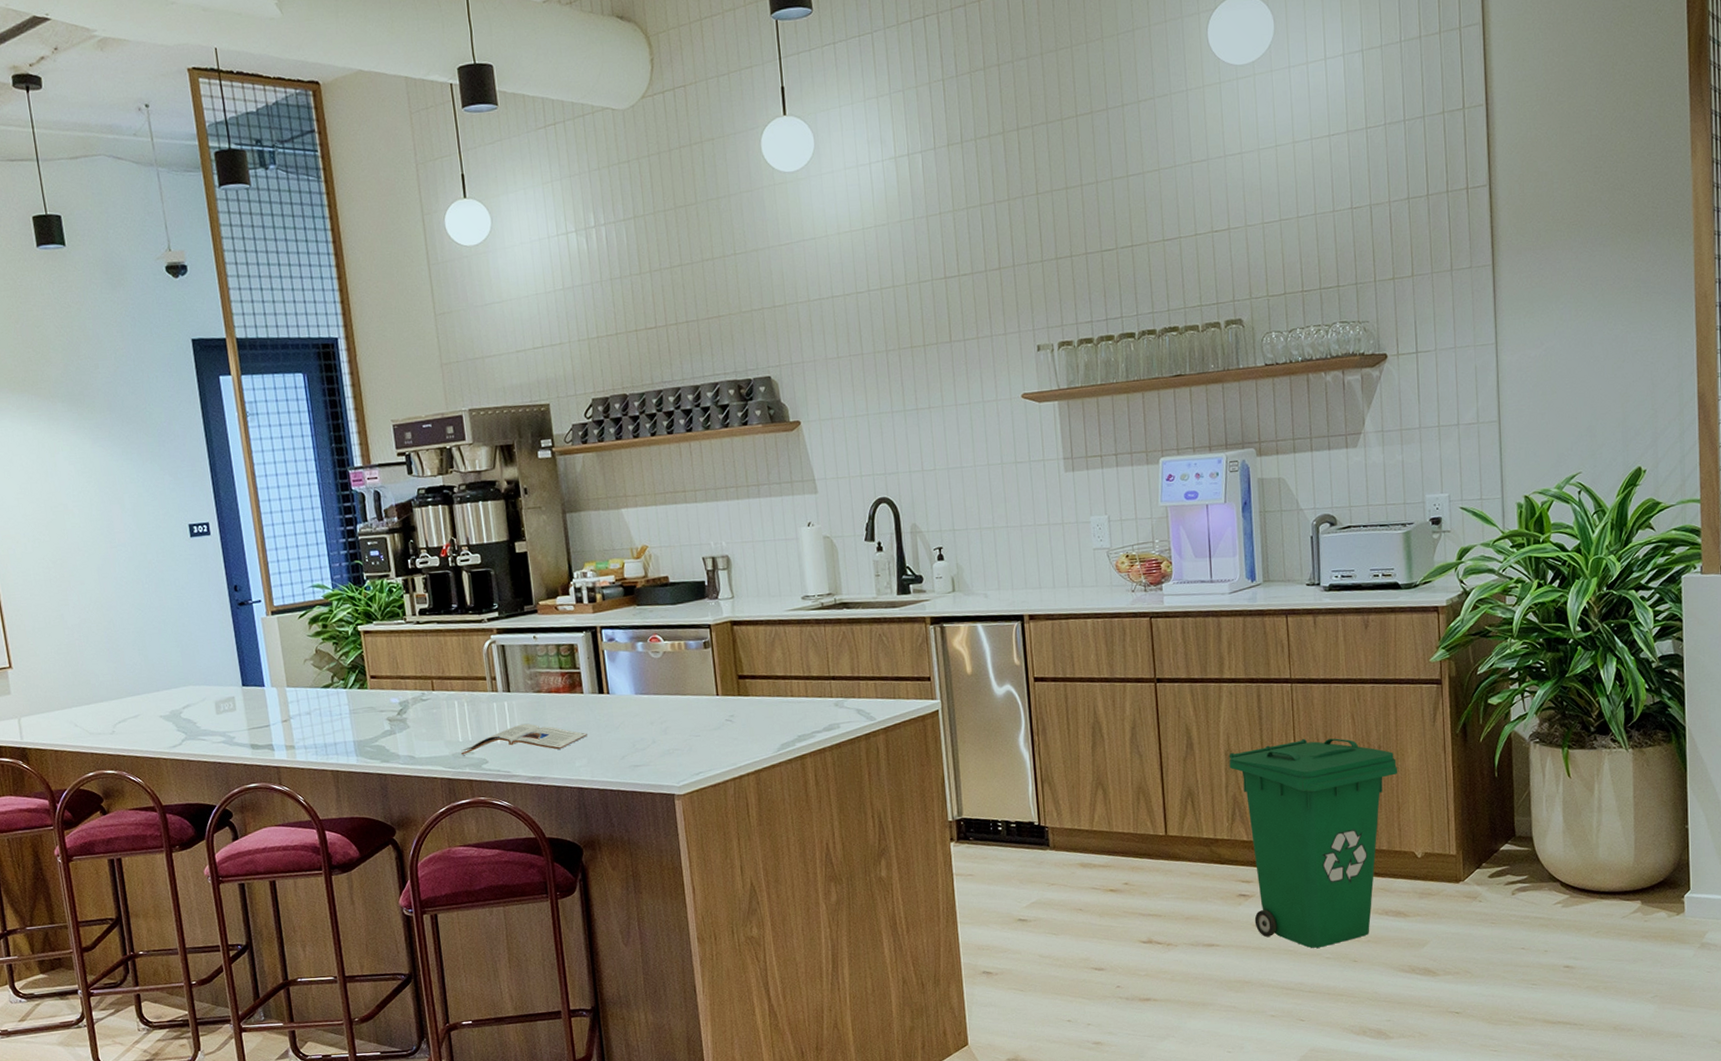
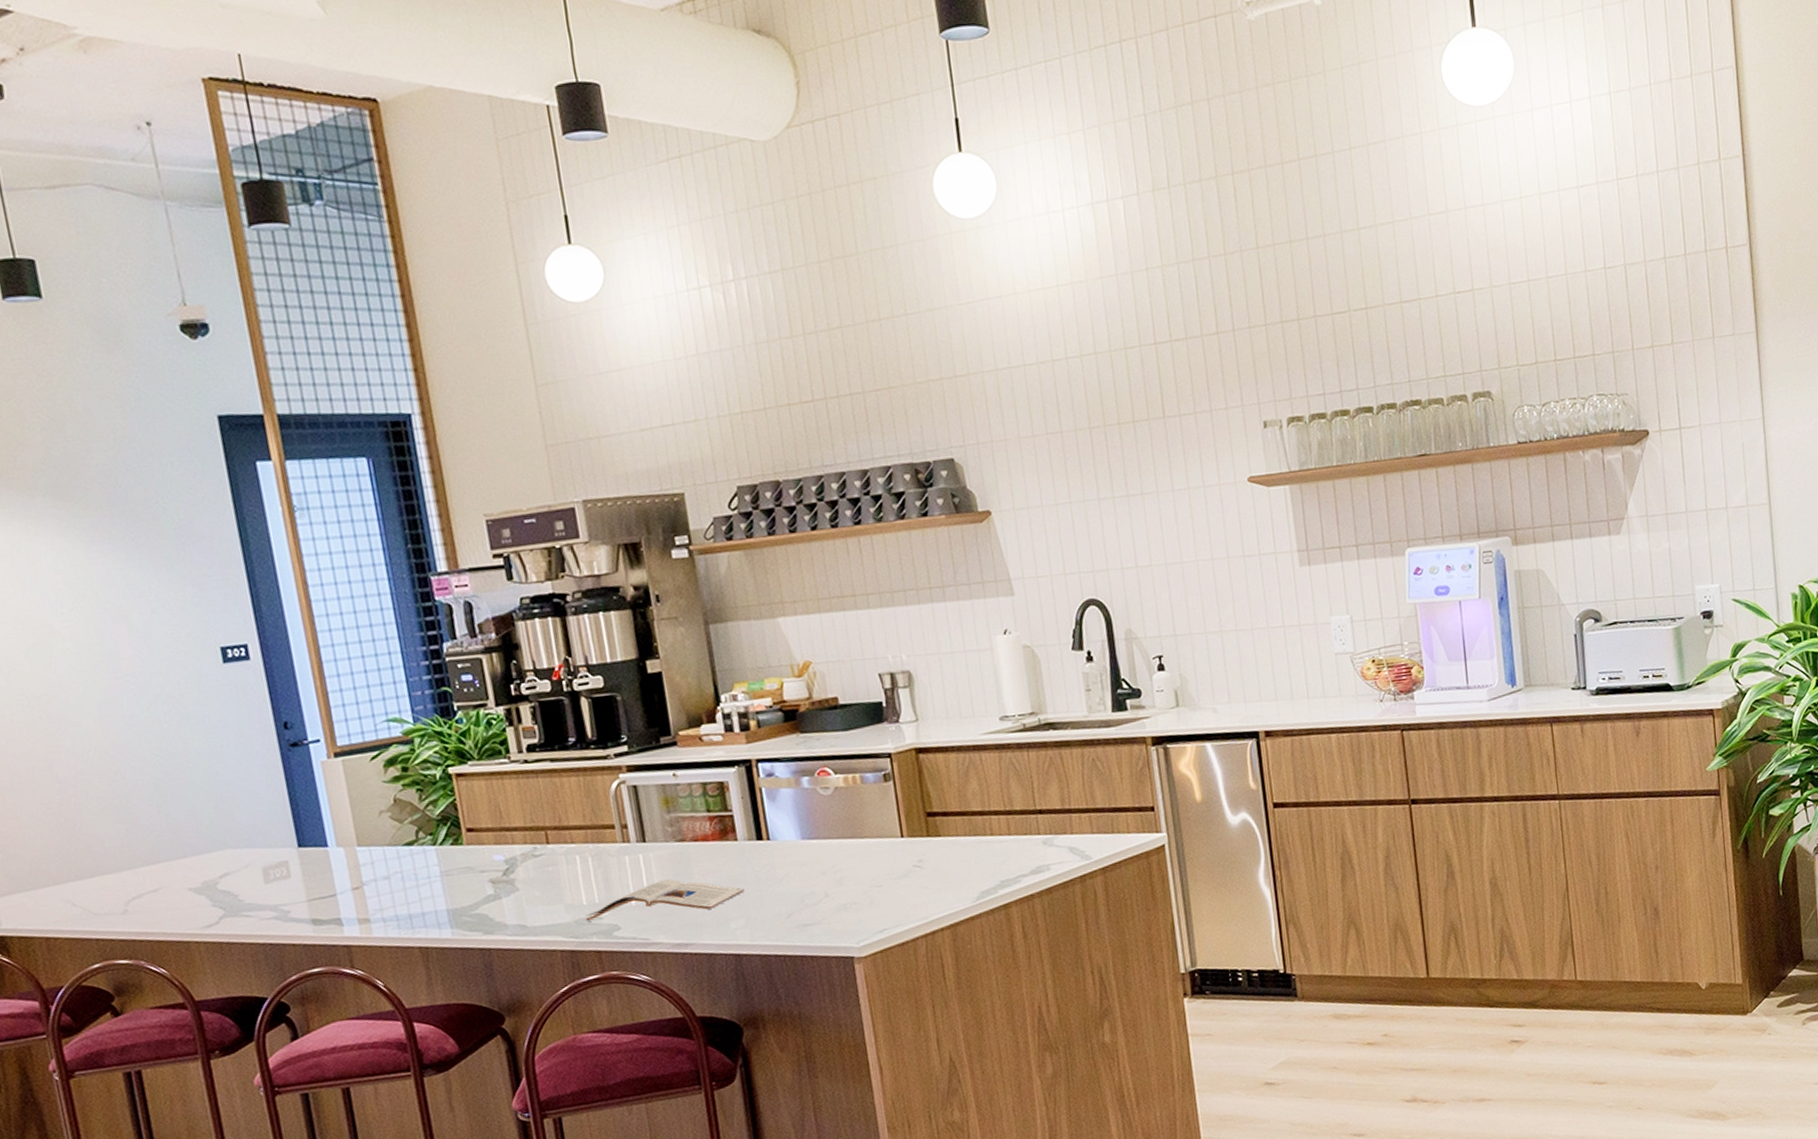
recycling bin: present [1229,738,1398,948] -> none [1494,859,1678,1097]

